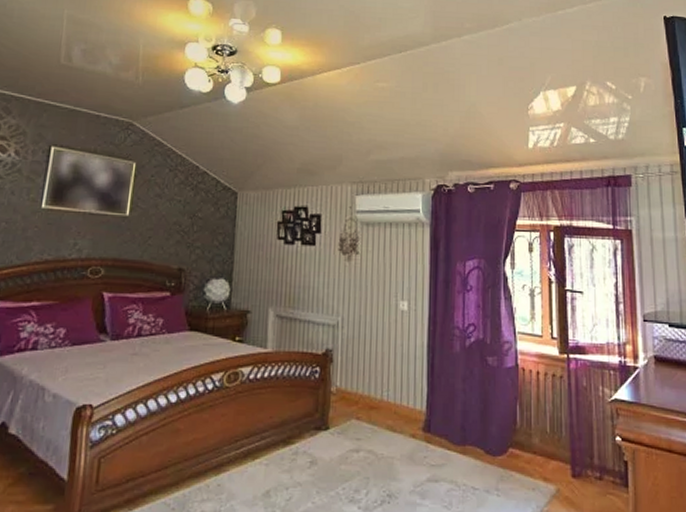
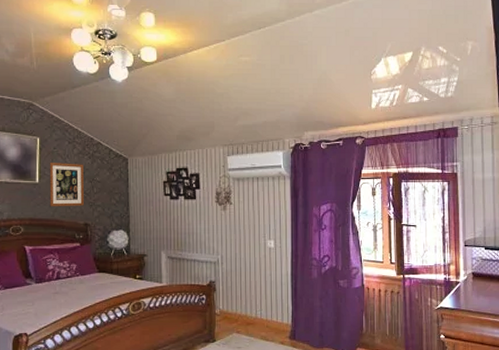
wall art: none [139,193,184,247] -> present [49,163,84,206]

